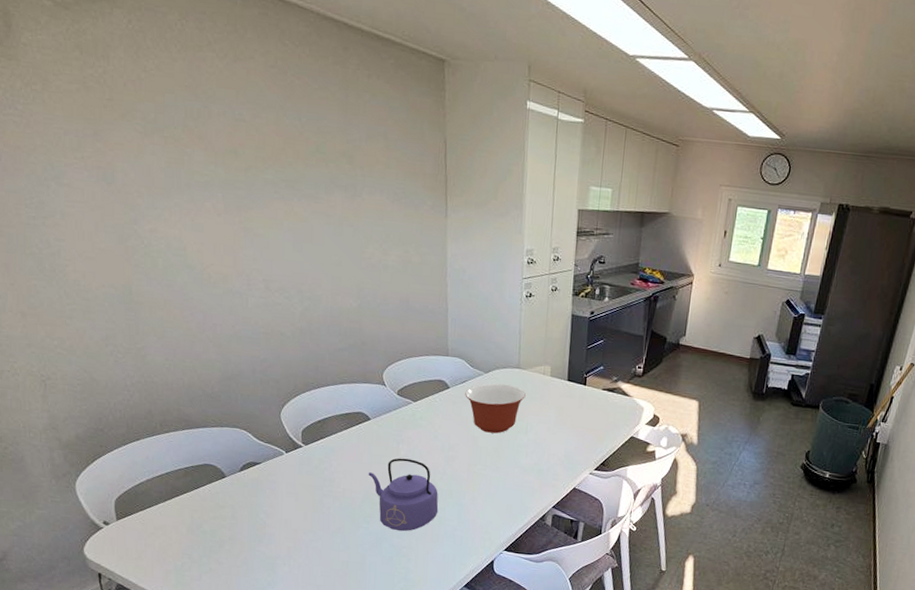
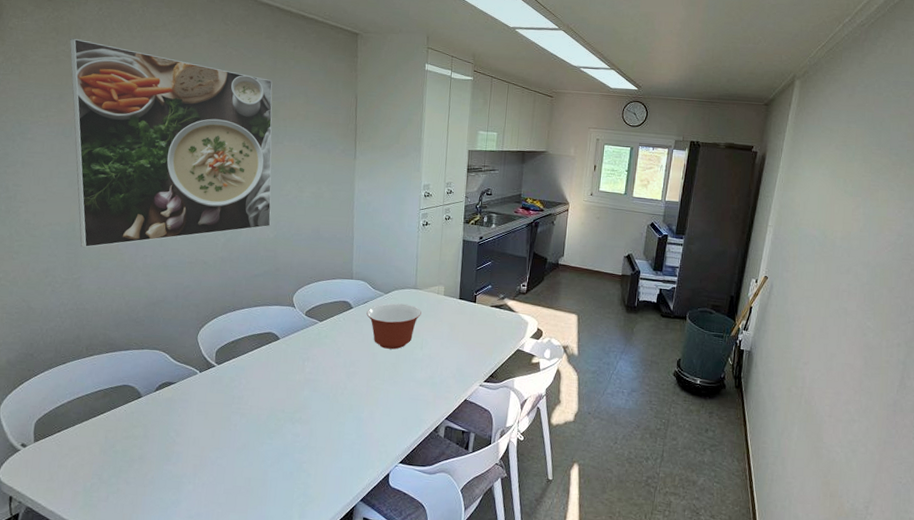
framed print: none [97,59,353,314] -> present [69,38,273,248]
kettle: present [368,458,439,532] -> none [274,374,339,447]

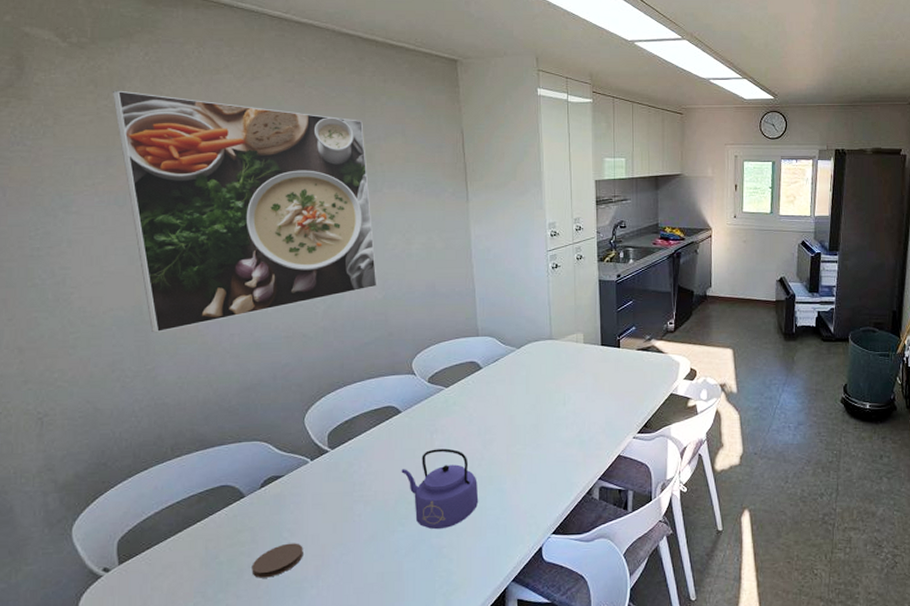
coaster: none [141,442,186,470] -> present [252,543,303,578]
kettle: none [274,374,339,447] -> present [401,448,479,530]
mixing bowl: present [366,303,422,350] -> none [498,357,560,410]

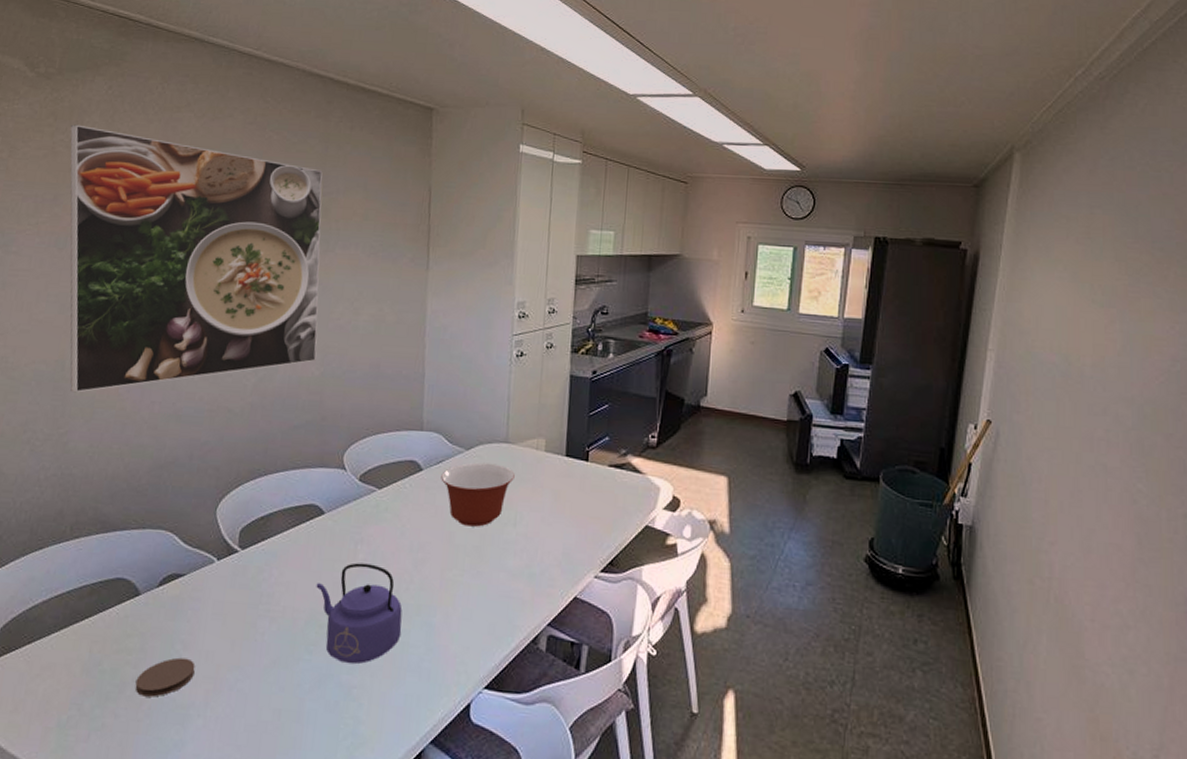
mixing bowl: none [498,357,560,410] -> present [441,462,515,527]

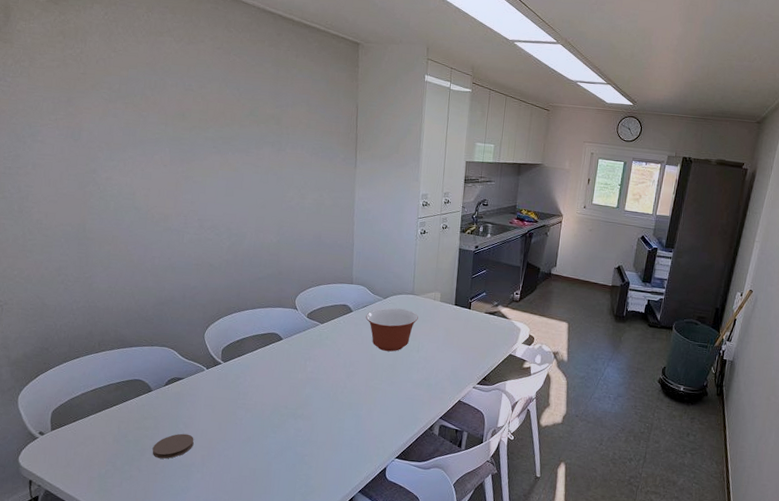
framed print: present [70,124,323,393] -> none [76,42,275,248]
kettle: present [316,562,403,665] -> none [278,373,339,441]

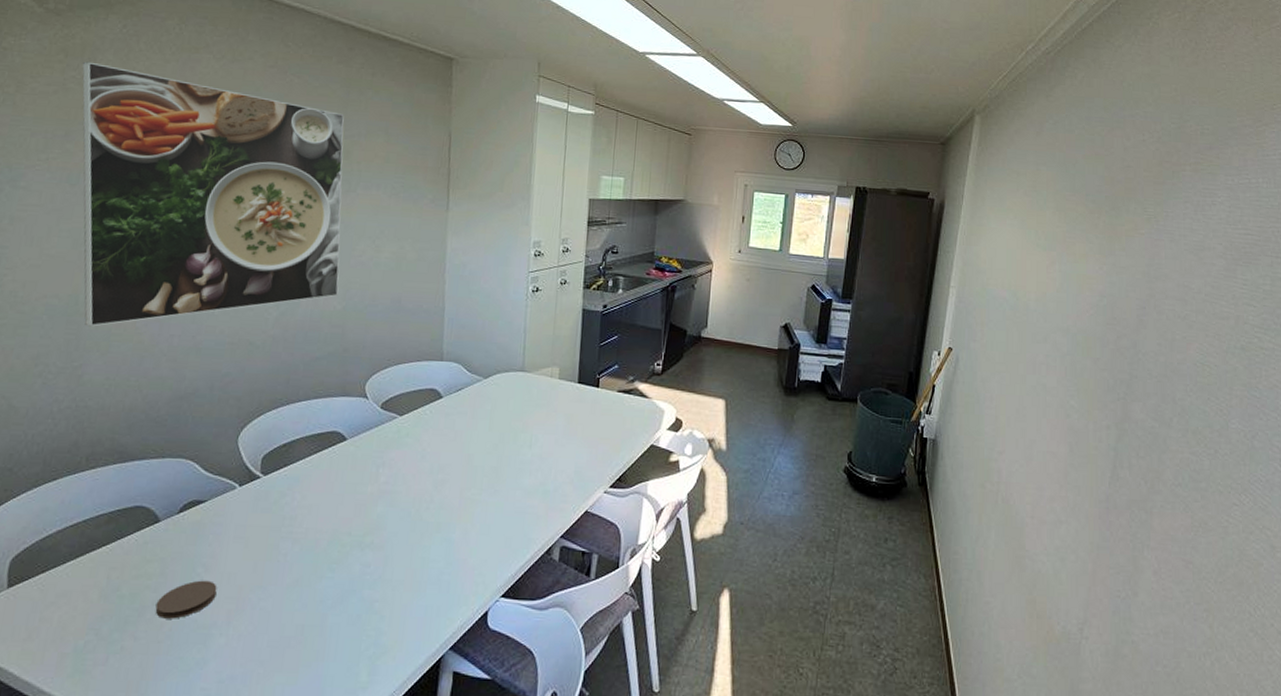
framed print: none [76,42,275,248] -> present [82,61,344,327]
mixing bowl: present [366,307,418,352] -> none [460,389,530,449]

